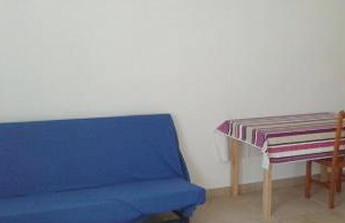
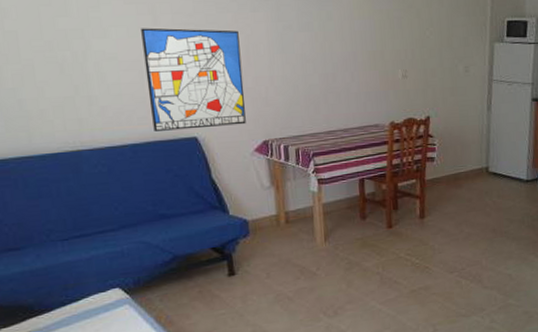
wall art: none [135,21,213,107] -> present [141,28,246,131]

